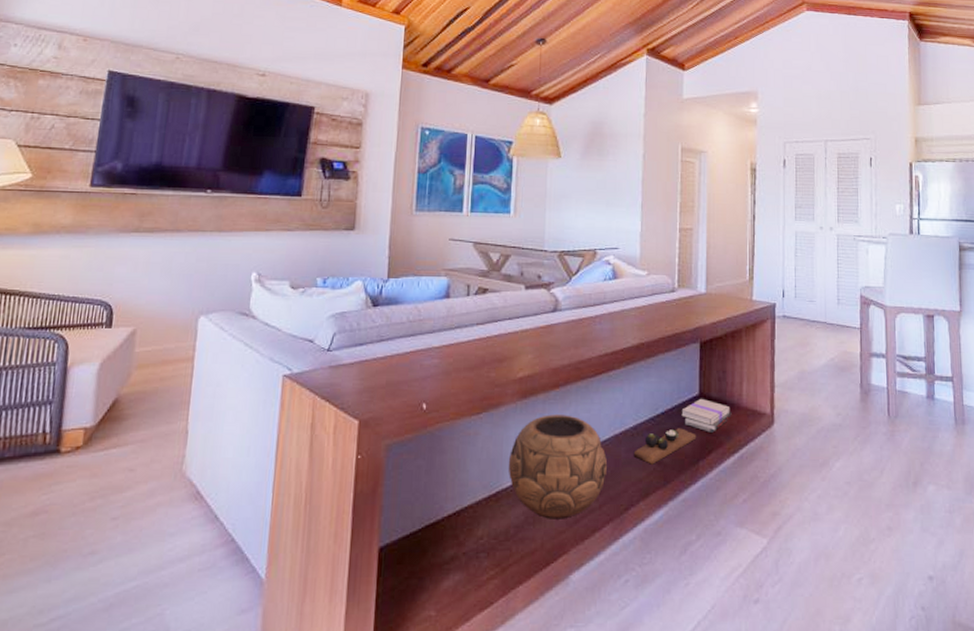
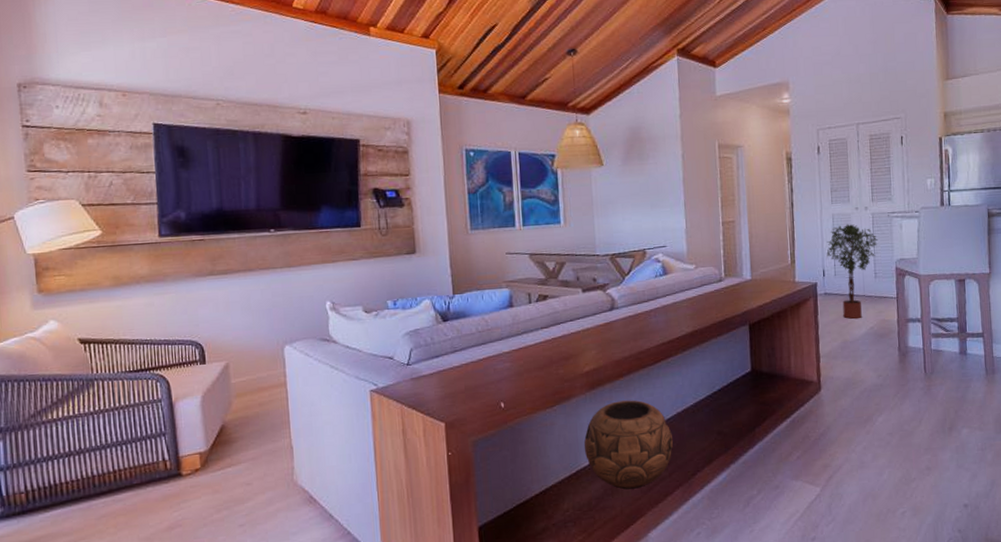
decorative tray: present [633,428,697,465] -> none [696,401,752,435]
books: present [681,398,732,432] -> none [736,373,782,403]
potted tree: none [787,243,842,348] -> present [826,223,878,319]

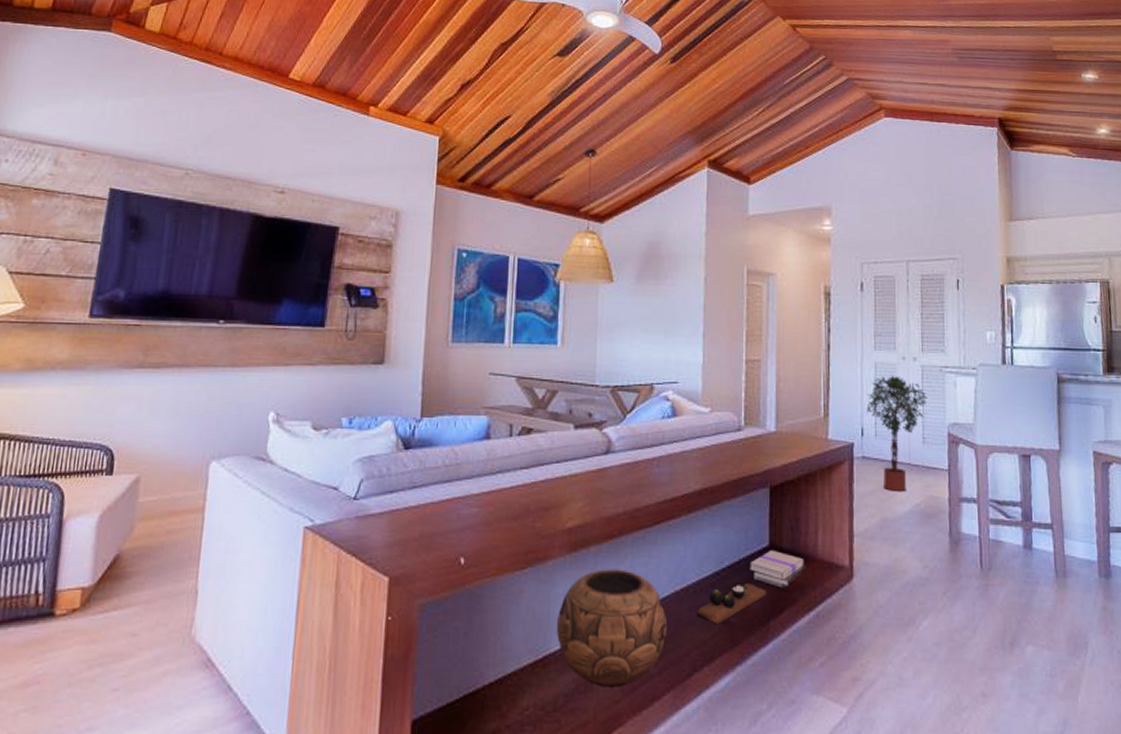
decorative tray: none [696,401,752,435] -> present [696,583,767,625]
books: none [736,373,782,403] -> present [750,549,806,588]

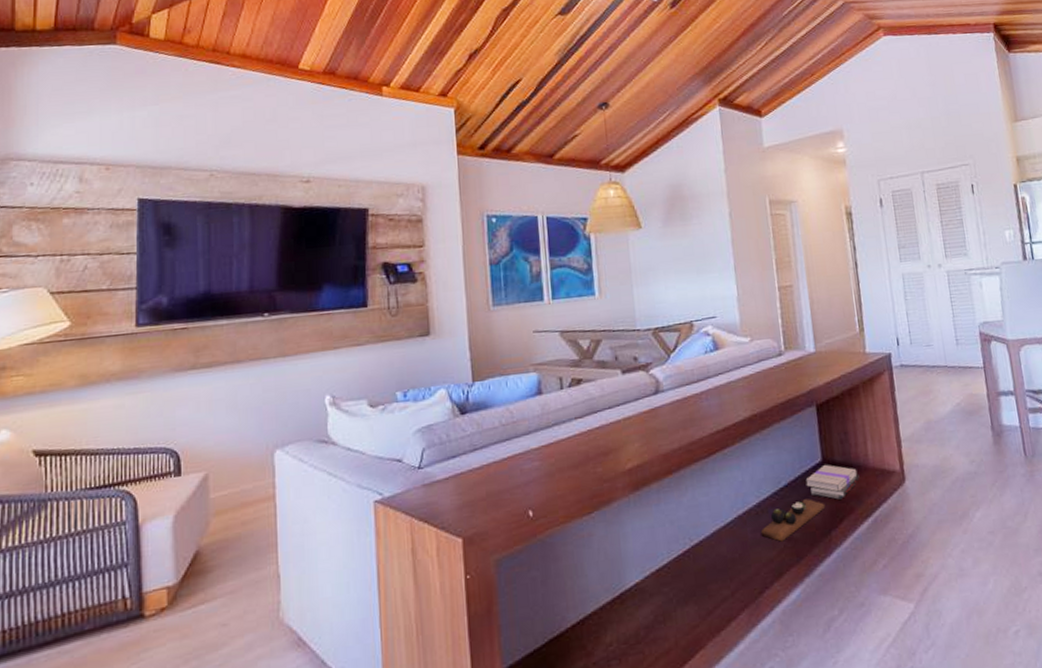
decorative bowl: present [557,569,667,687] -> none [629,501,735,615]
potted tree: present [866,375,927,493] -> none [898,283,956,395]

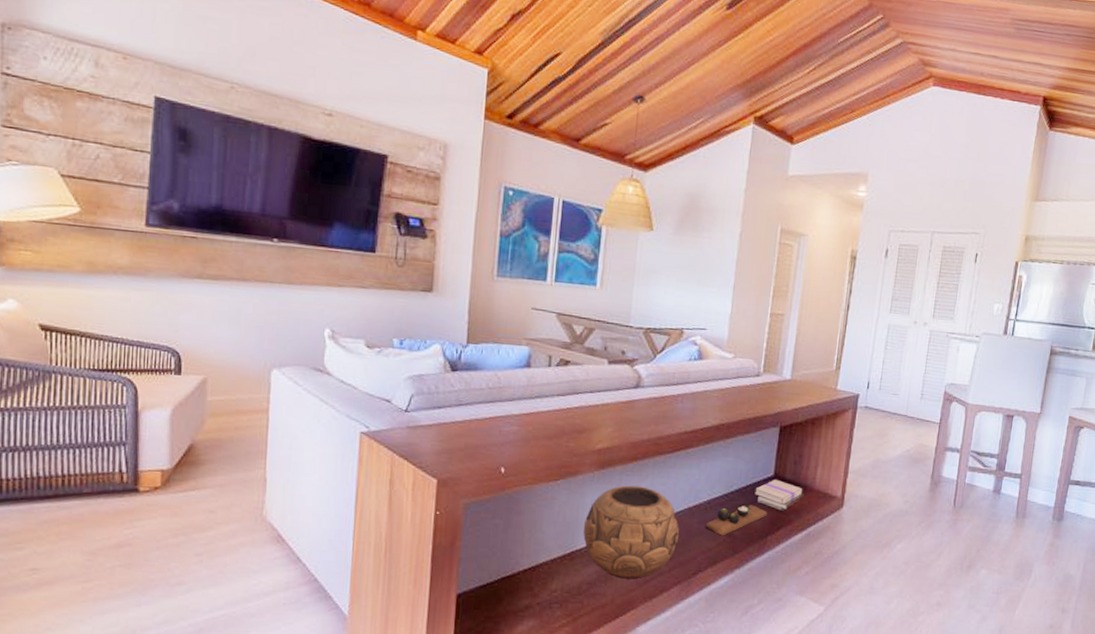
decorative bowl: none [629,501,735,615] -> present [583,485,679,579]

